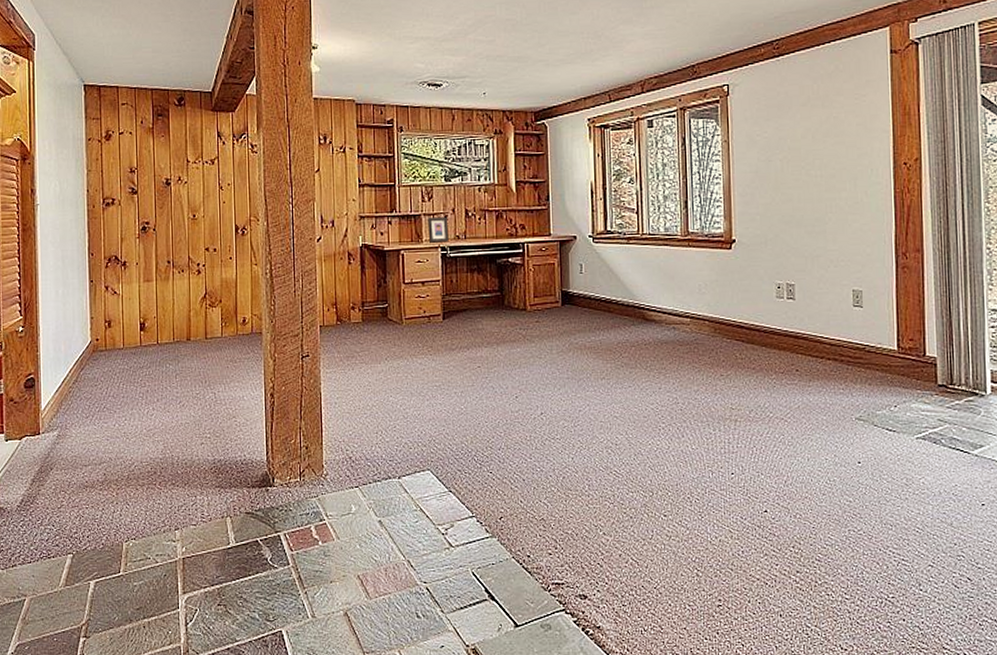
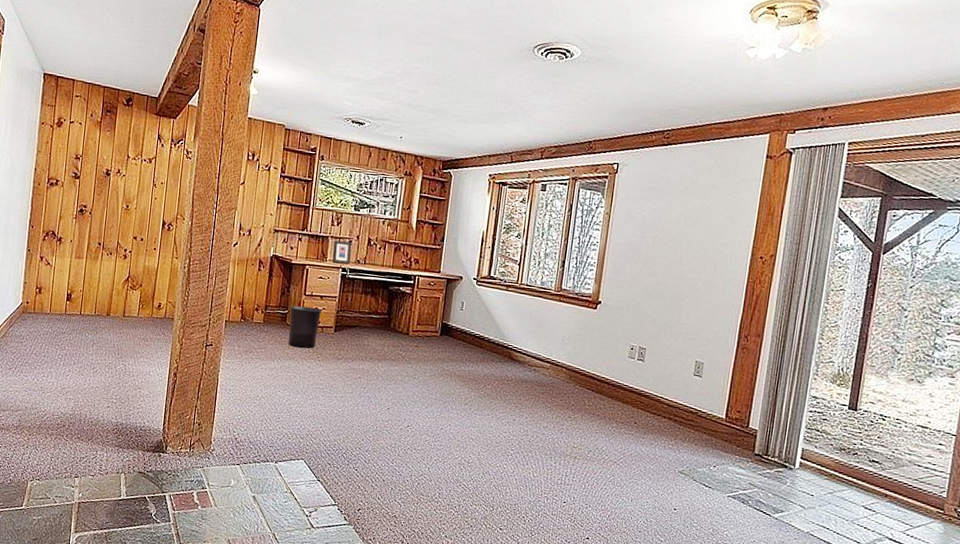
waste bin: none [389,296,426,343] -> present [288,306,322,349]

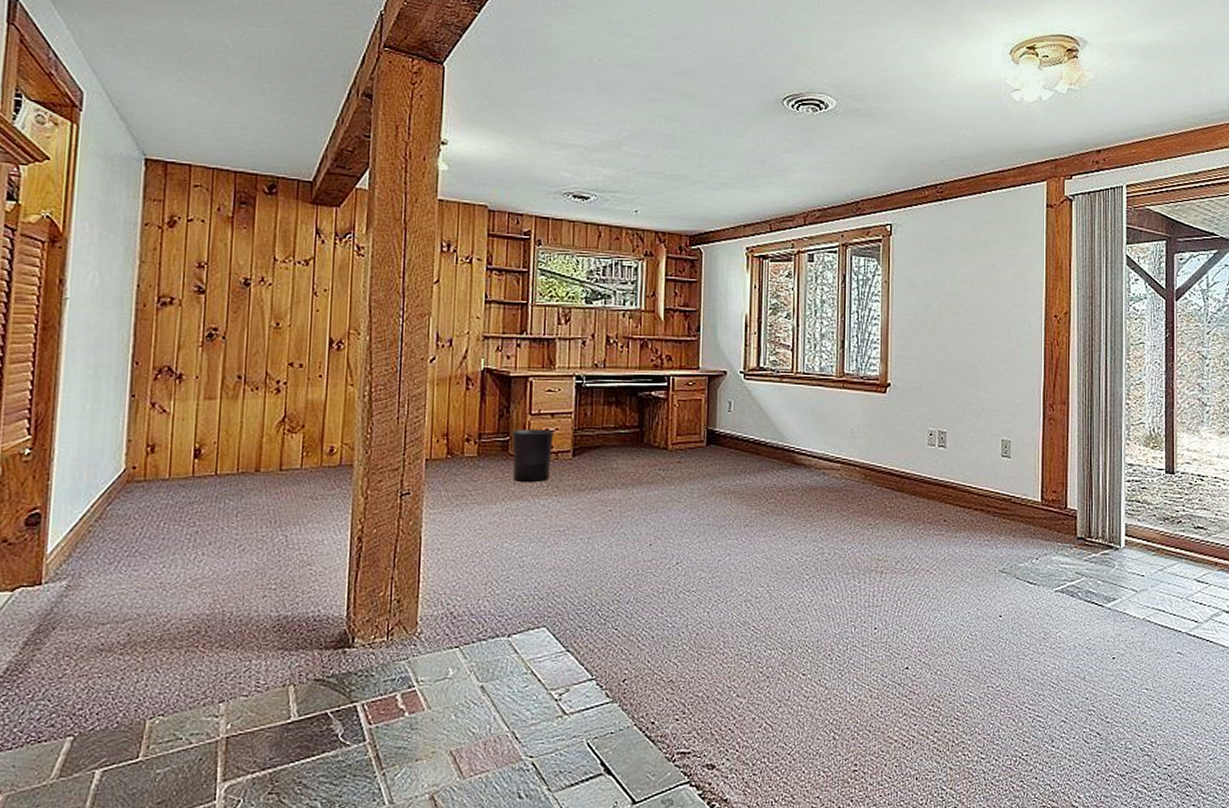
picture frame: present [332,240,352,265] -> none [562,341,586,371]

